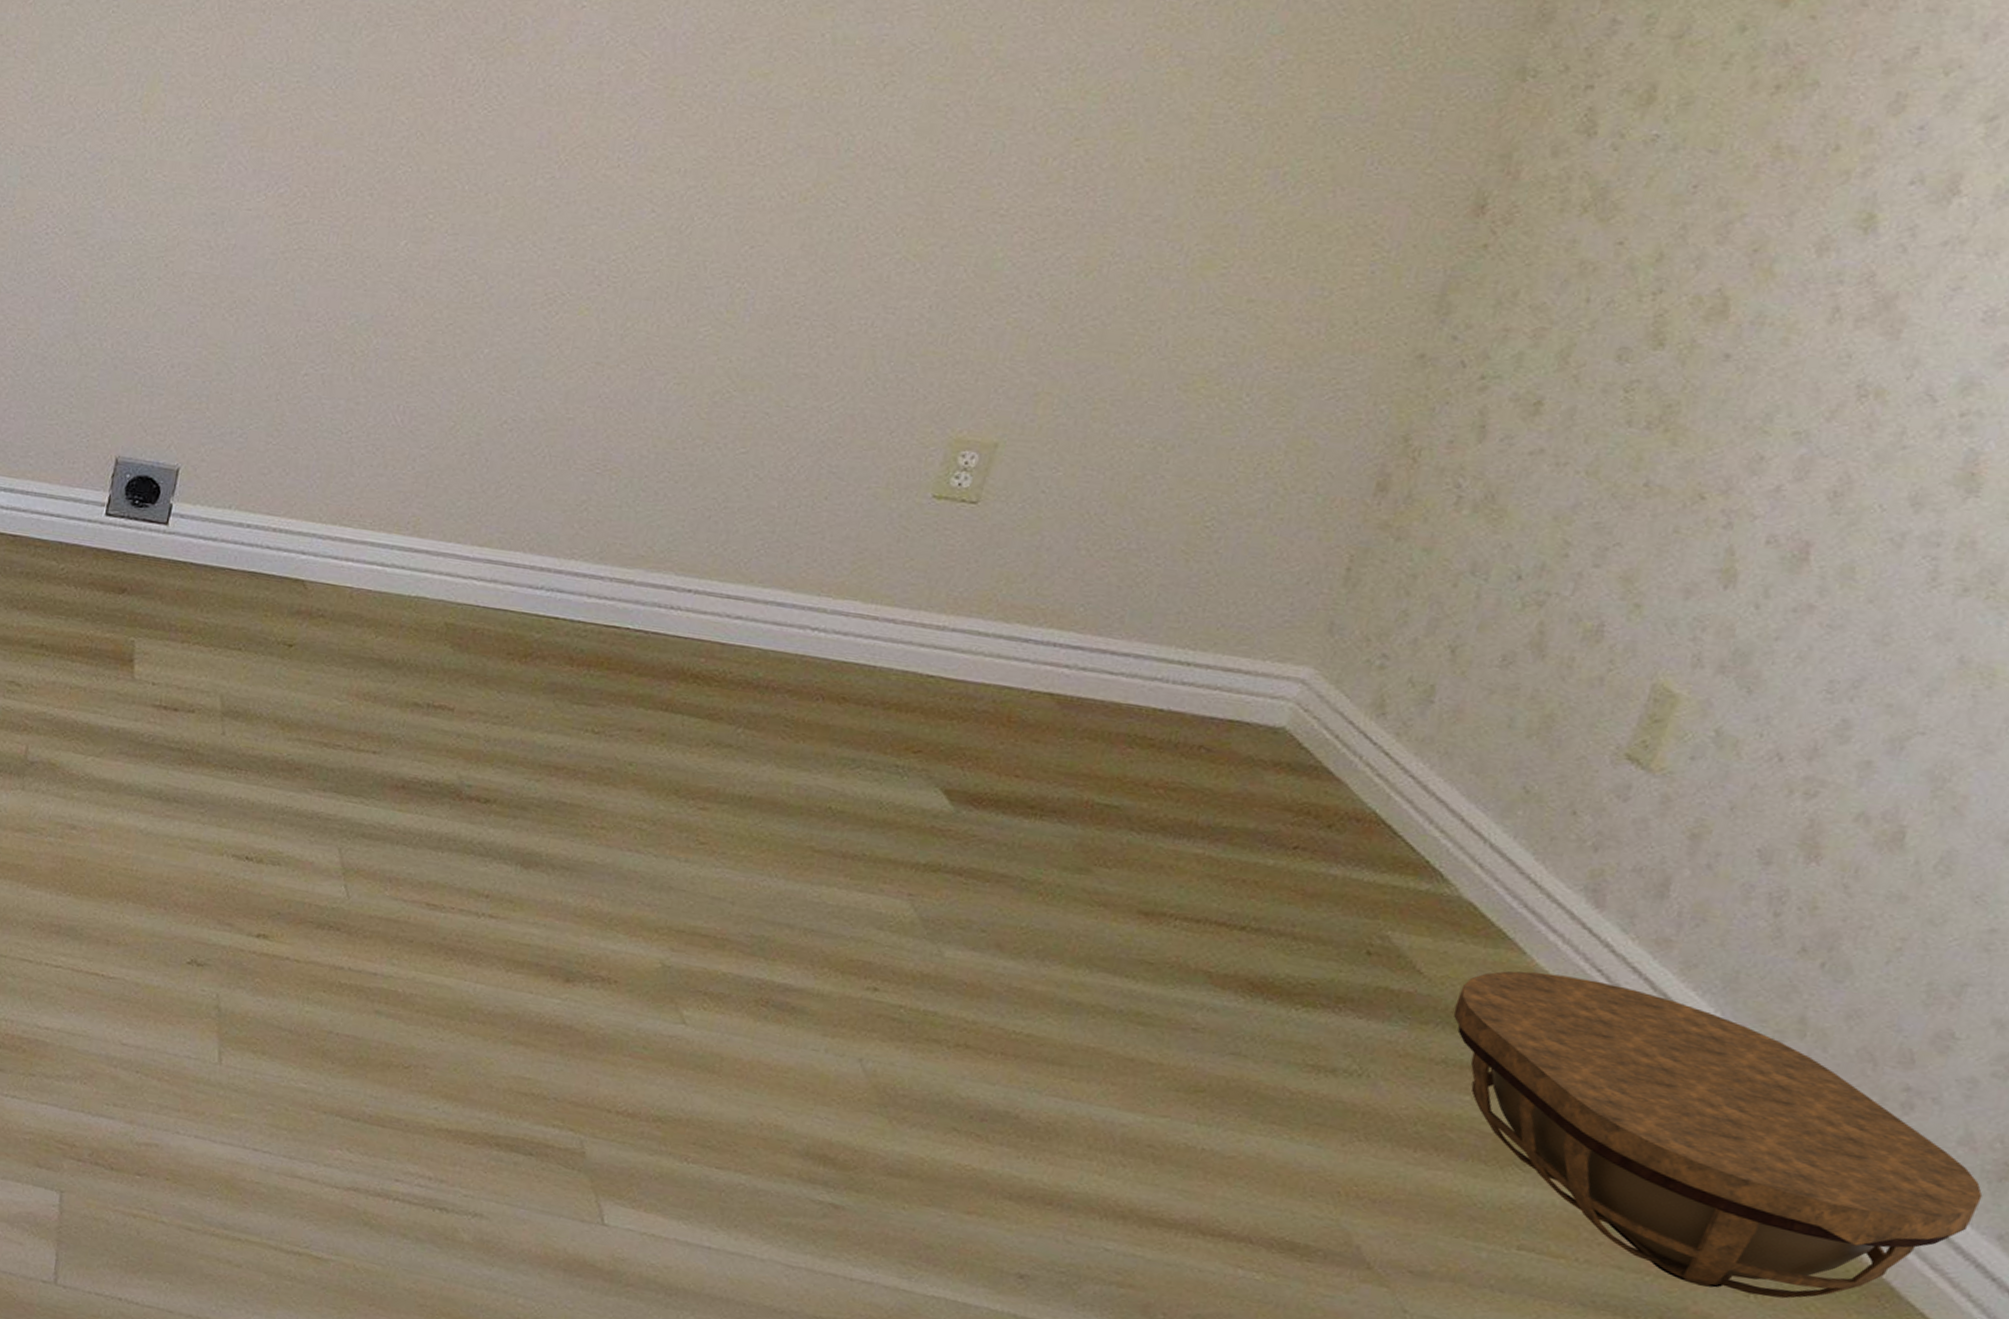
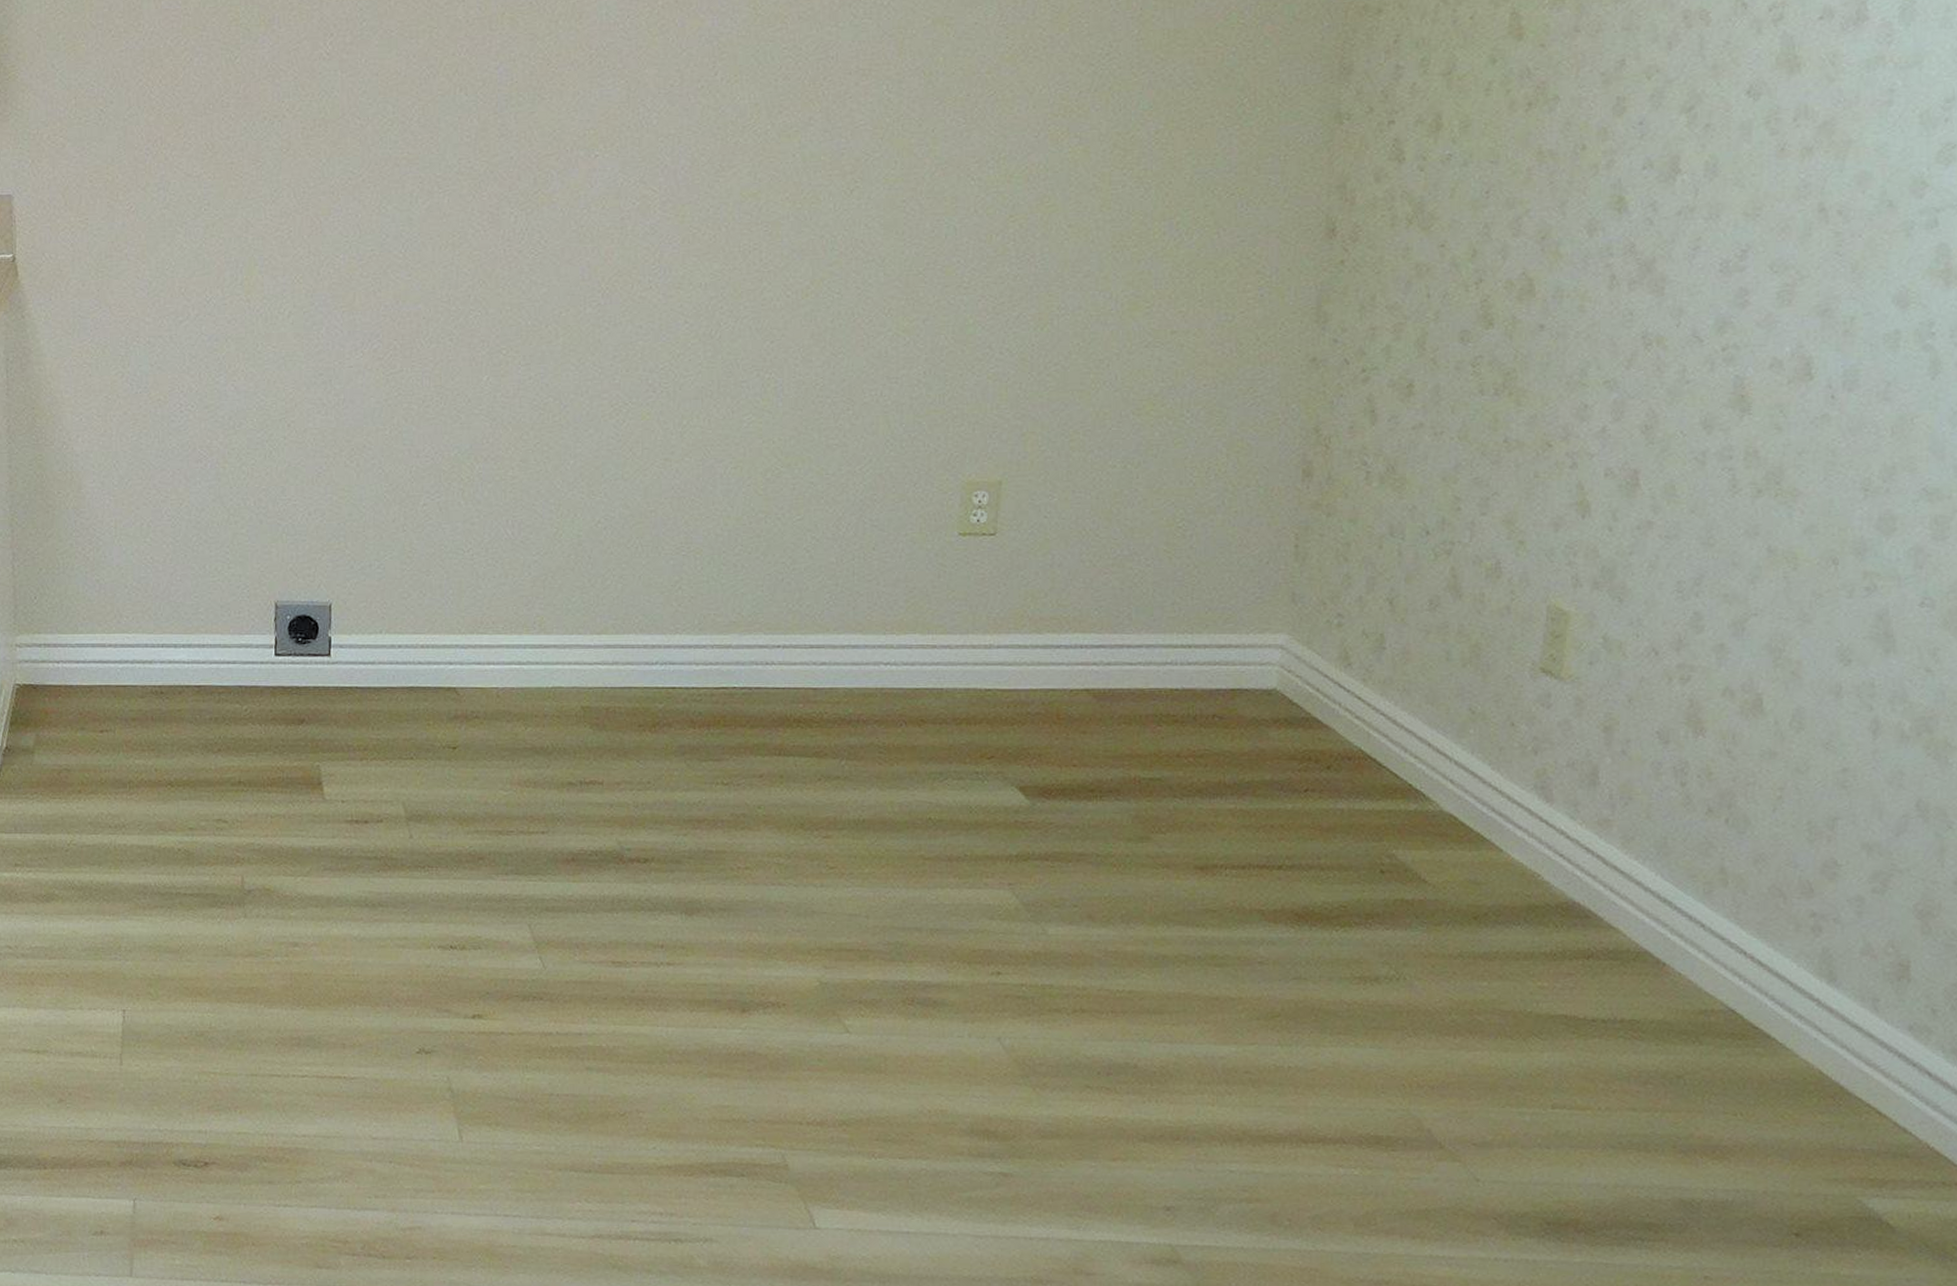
basket: present [1453,971,1983,1299] -> none [1458,864,1889,1113]

